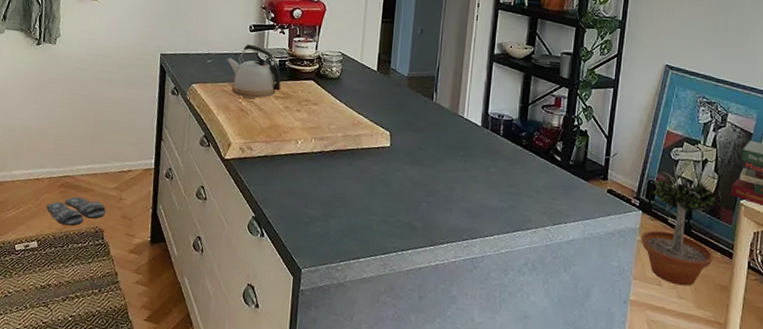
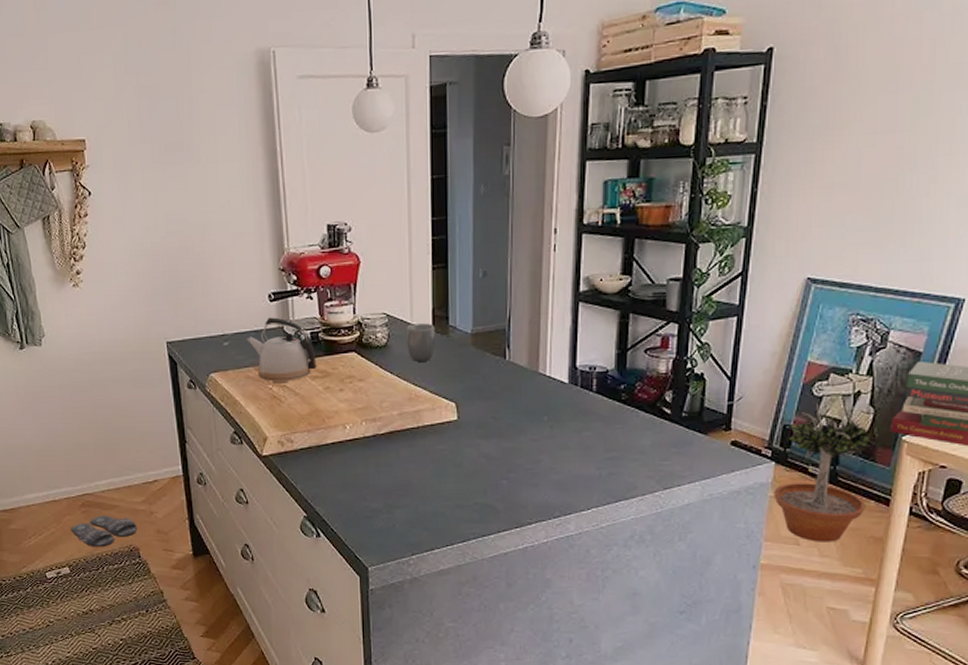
cup: none [355,63,379,95] -> present [407,323,435,362]

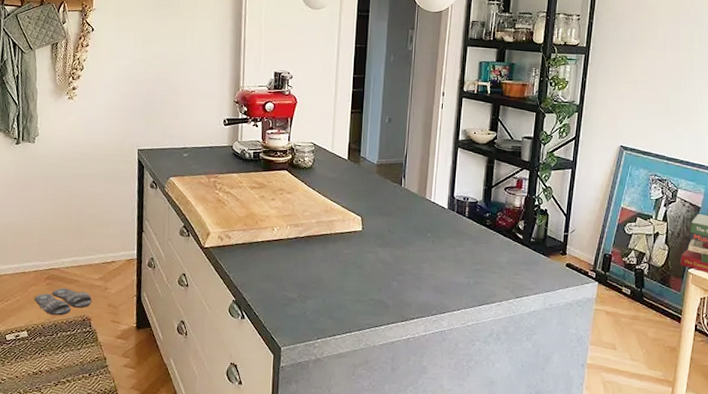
kettle: present [246,317,317,384] -> none [202,137,256,190]
cup: present [407,323,435,362] -> none [327,153,350,183]
potted tree: present [773,403,872,542] -> none [597,239,667,349]

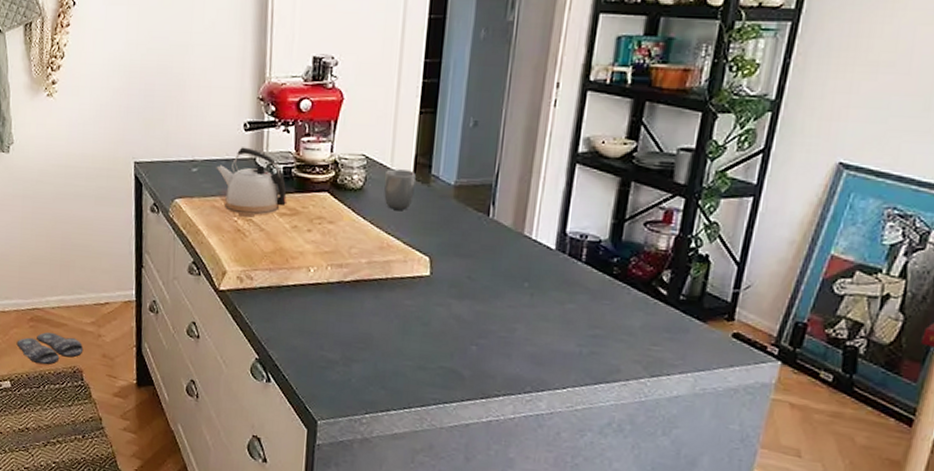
kettle: none [202,137,256,190] -> present [216,147,287,218]
cup: none [327,153,350,183] -> present [384,169,416,210]

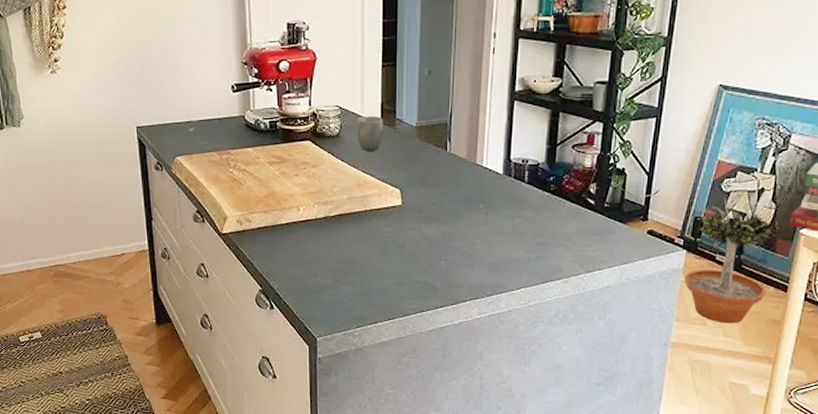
slippers: present [16,332,83,364] -> none [43,284,104,313]
kettle: present [216,147,287,218] -> none [210,107,274,168]
potted tree: none [776,302,899,459] -> present [684,198,773,324]

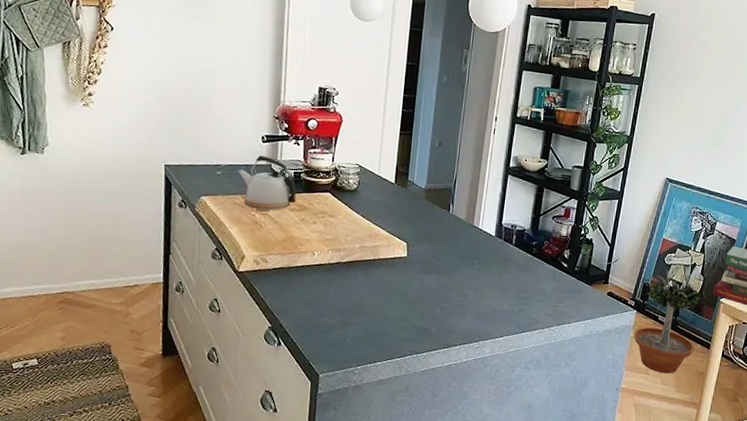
kettle: none [210,107,274,168] -> present [237,155,296,212]
cup: present [358,116,383,151] -> none [373,175,397,207]

